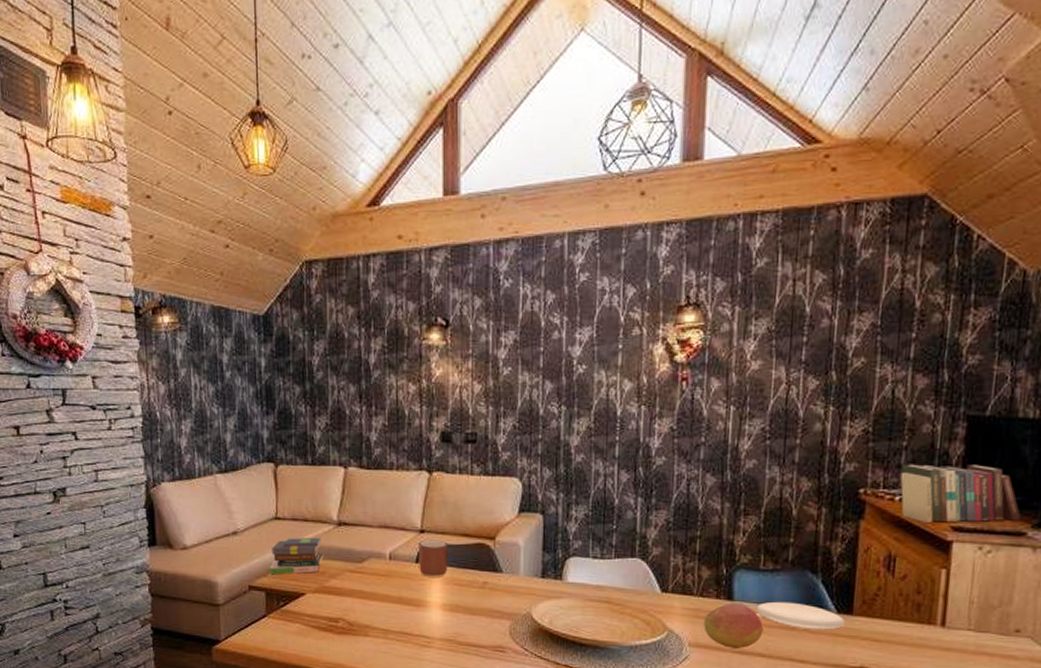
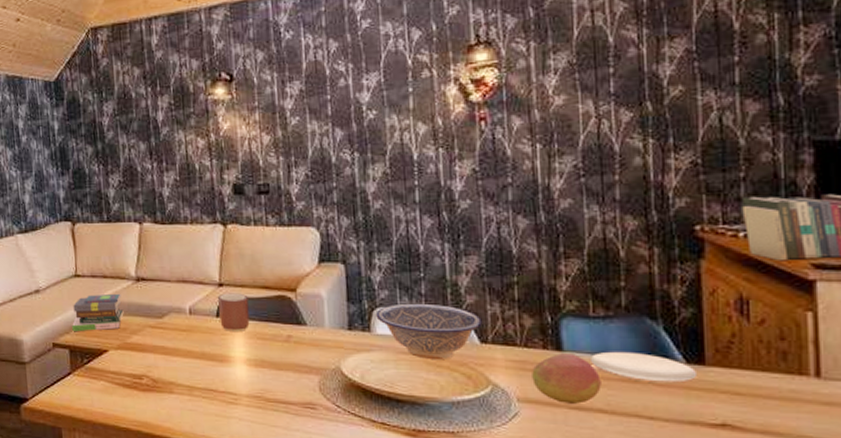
decorative bowl: none [568,553,665,607] -> present [375,303,482,359]

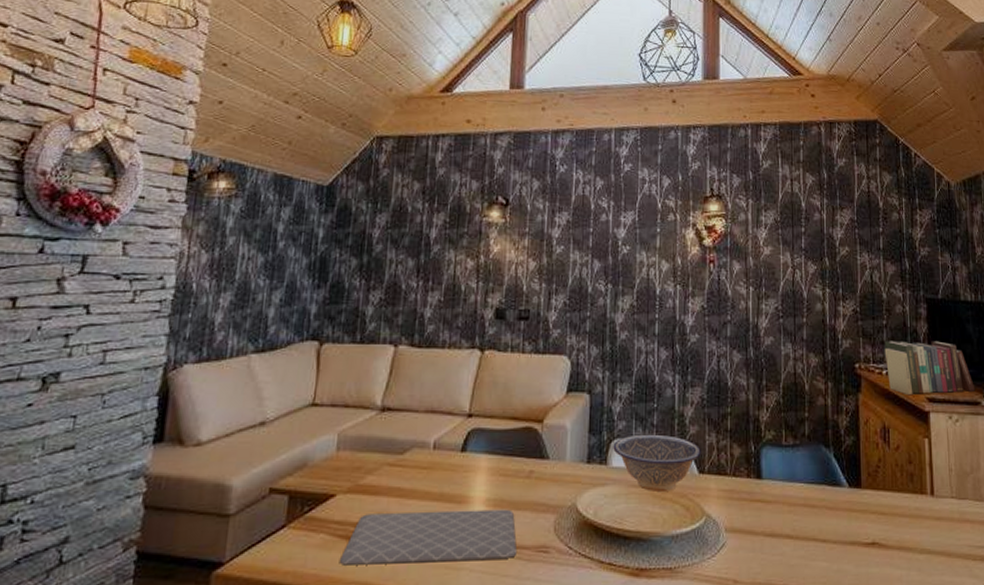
books: present [72,293,124,332] -> none [297,425,362,474]
placemat: none [120,367,283,412] -> present [339,509,517,566]
mug: present [218,293,250,331] -> none [464,424,496,468]
fruit: present [532,353,602,404] -> none [738,481,789,531]
plate: present [589,351,698,384] -> none [781,477,857,507]

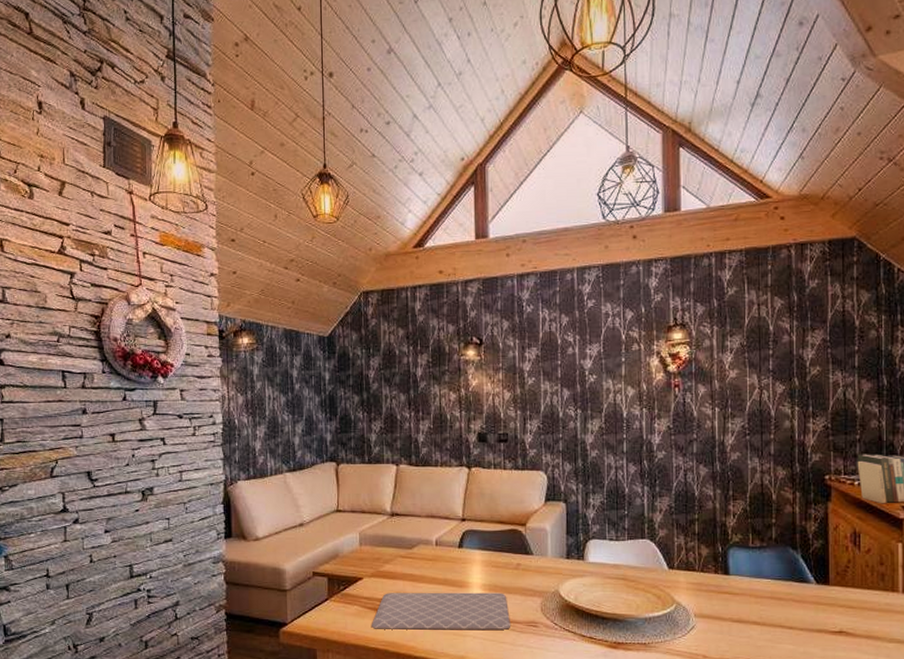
decorative bowl: present [613,434,701,491] -> none [589,536,670,583]

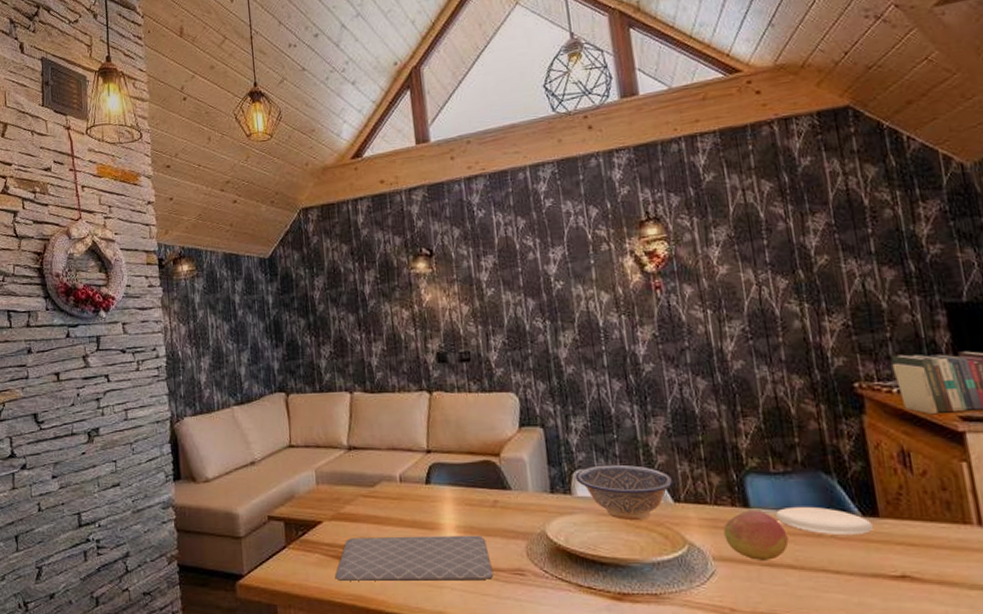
decorative bowl: none [589,536,670,583] -> present [575,464,674,520]
fruit: none [706,577,756,617] -> present [723,510,789,560]
plate: none [748,575,824,600] -> present [774,506,874,537]

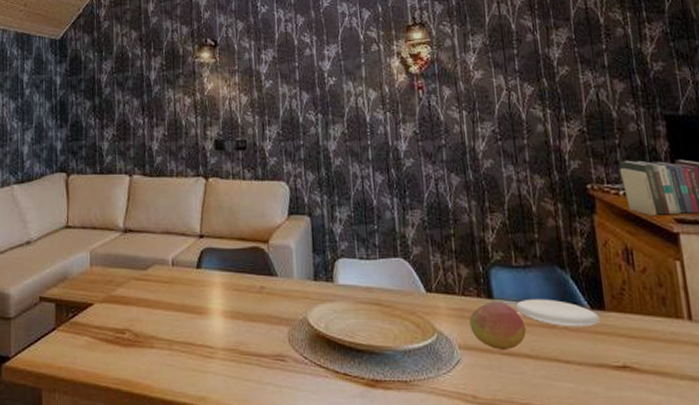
placemat: present [334,535,493,581] -> none [102,320,255,365]
decorative bowl: present [575,464,674,520] -> none [337,254,427,308]

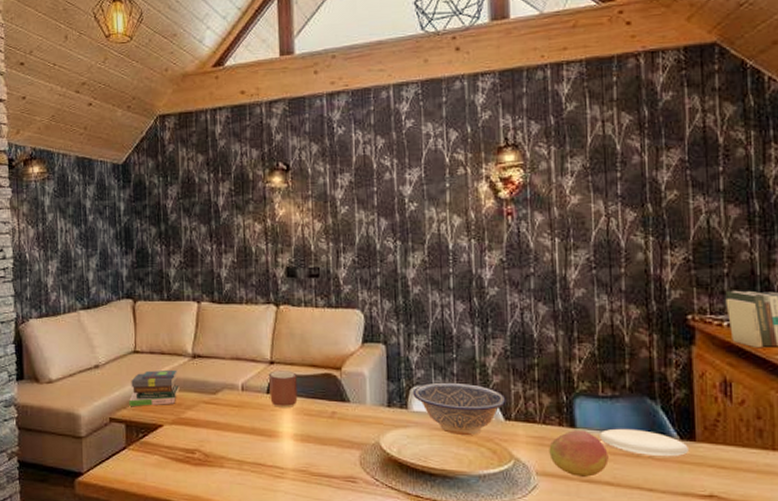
books: none [60,245,111,285] -> present [129,369,180,407]
mug: none [199,244,227,283] -> present [269,370,298,408]
decorative bowl: none [337,254,427,308] -> present [412,382,506,435]

